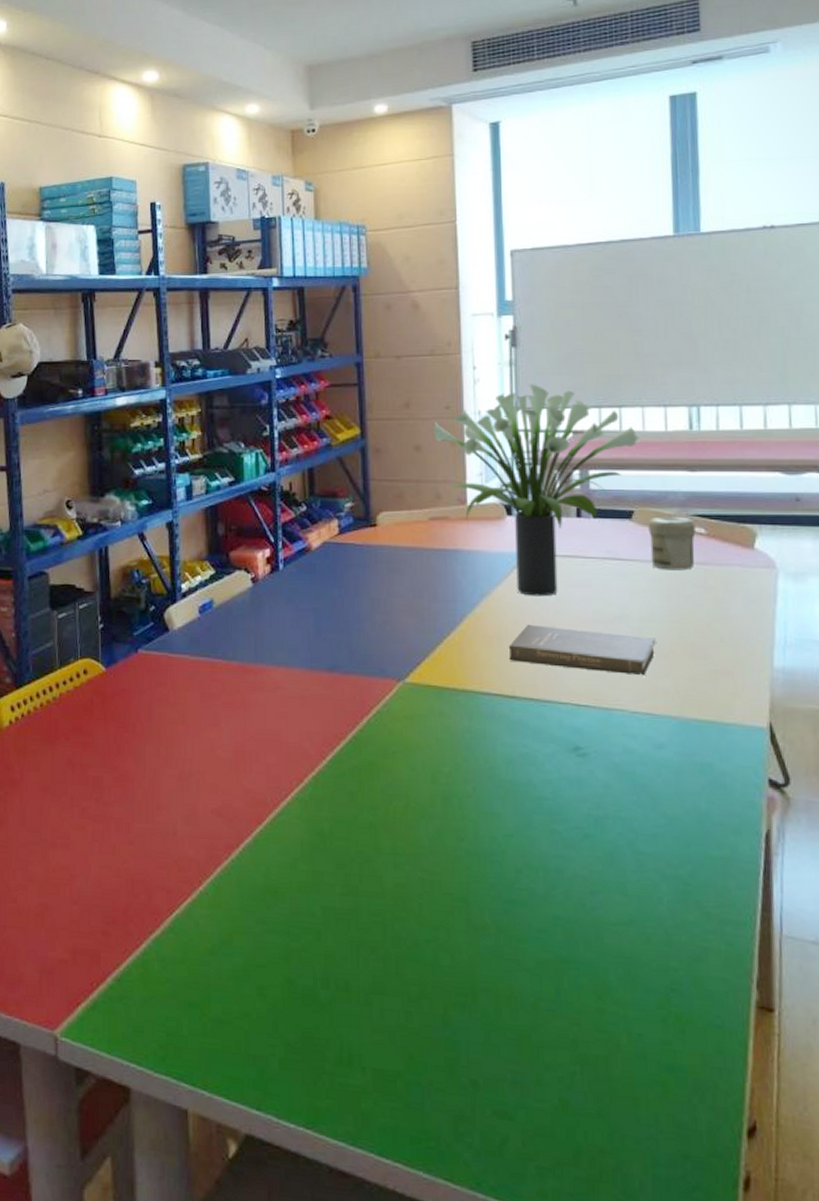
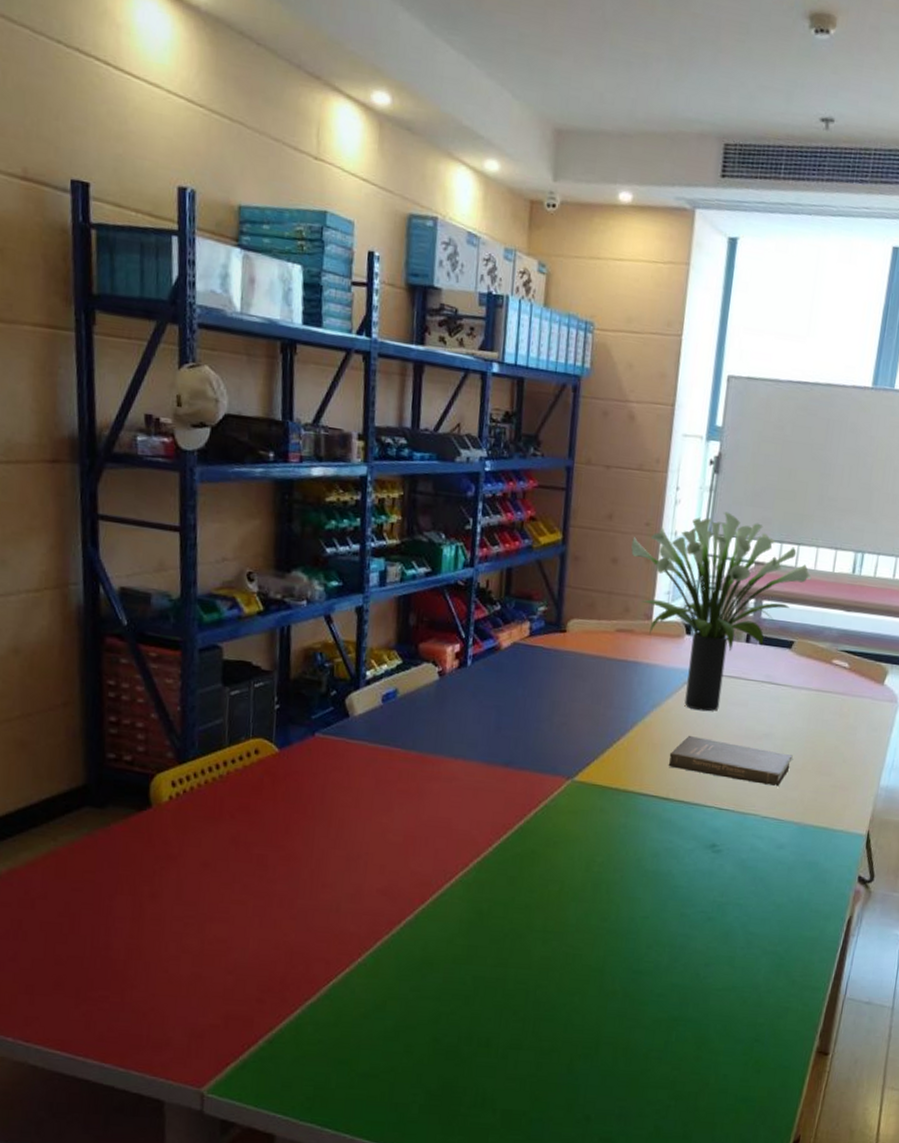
jar: present [648,516,696,571] -> none [800,648,842,699]

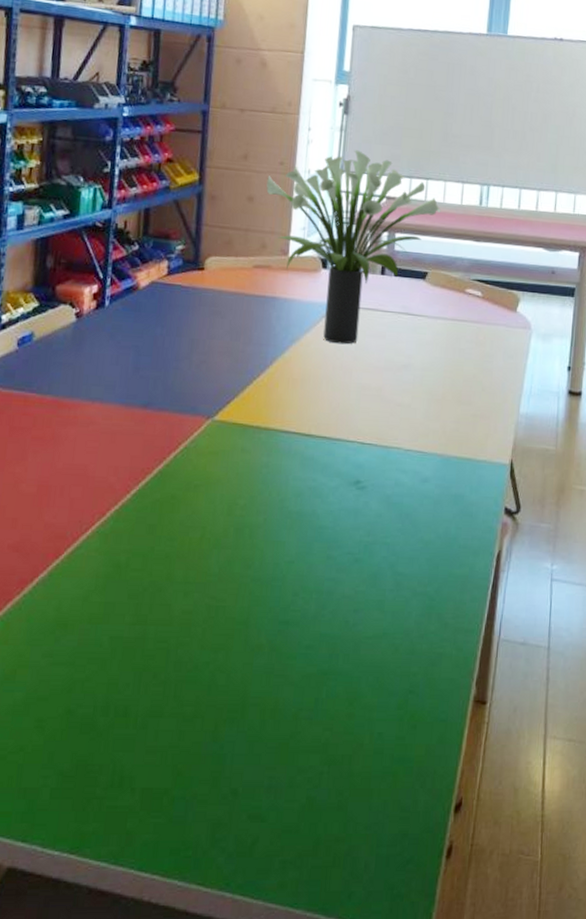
book: present [668,735,793,787] -> none [309,369,433,419]

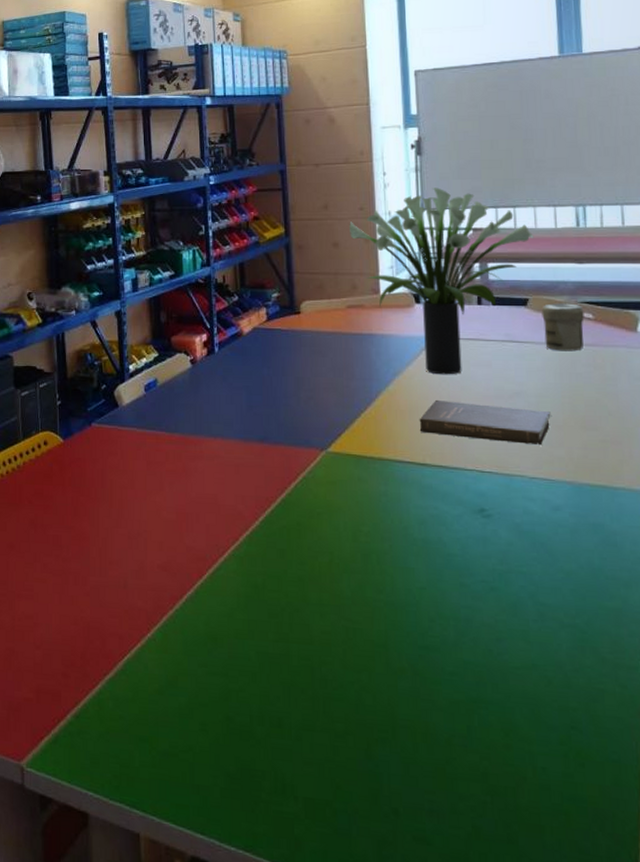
book: none [309,369,433,419] -> present [419,399,551,446]
jar: none [436,278,475,328] -> present [541,303,584,352]

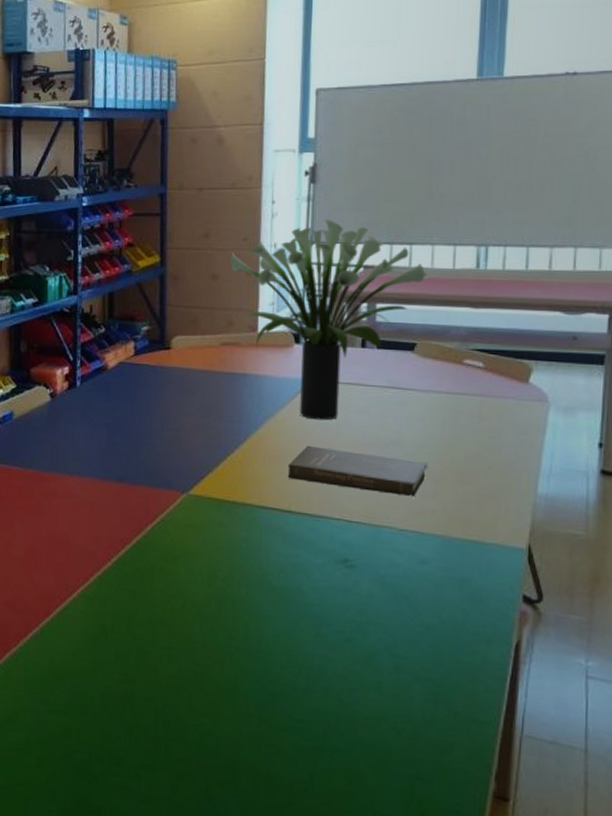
jar: present [541,303,584,352] -> none [429,349,474,401]

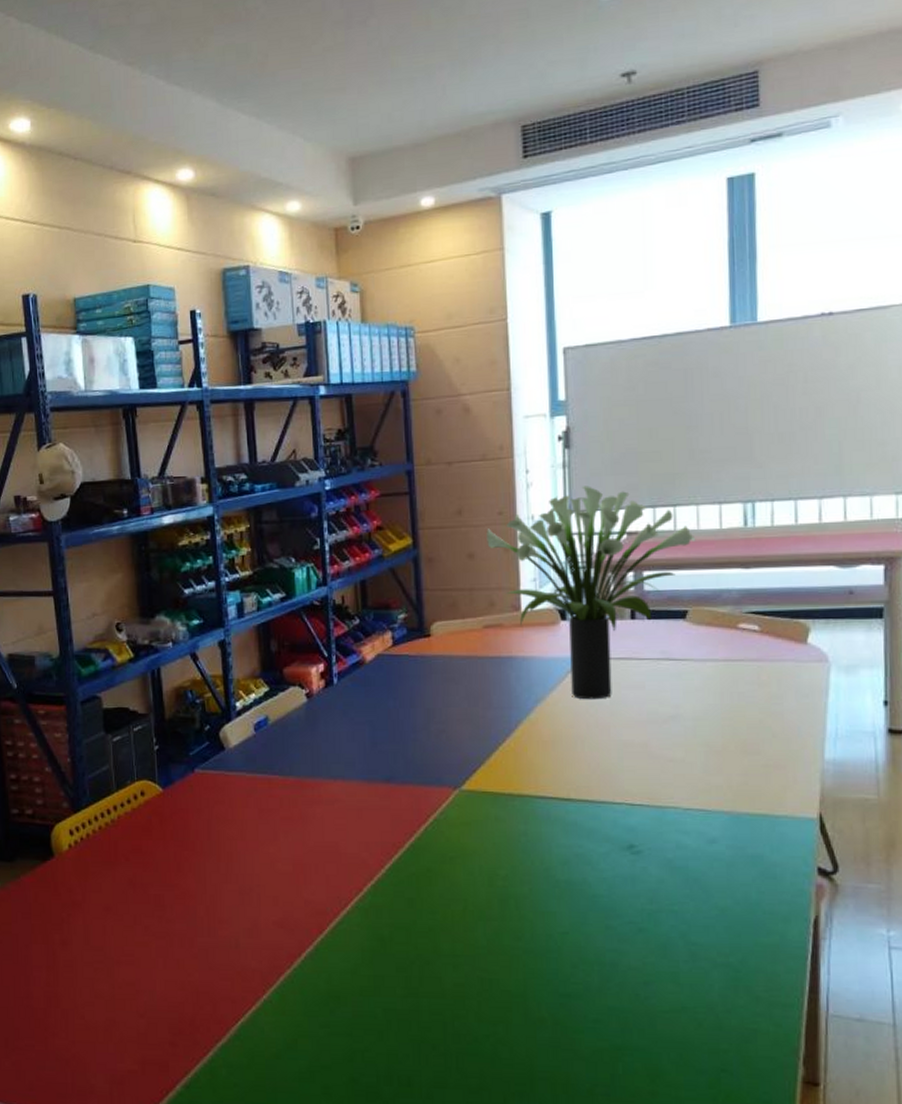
book: present [287,445,428,497] -> none [563,727,709,774]

